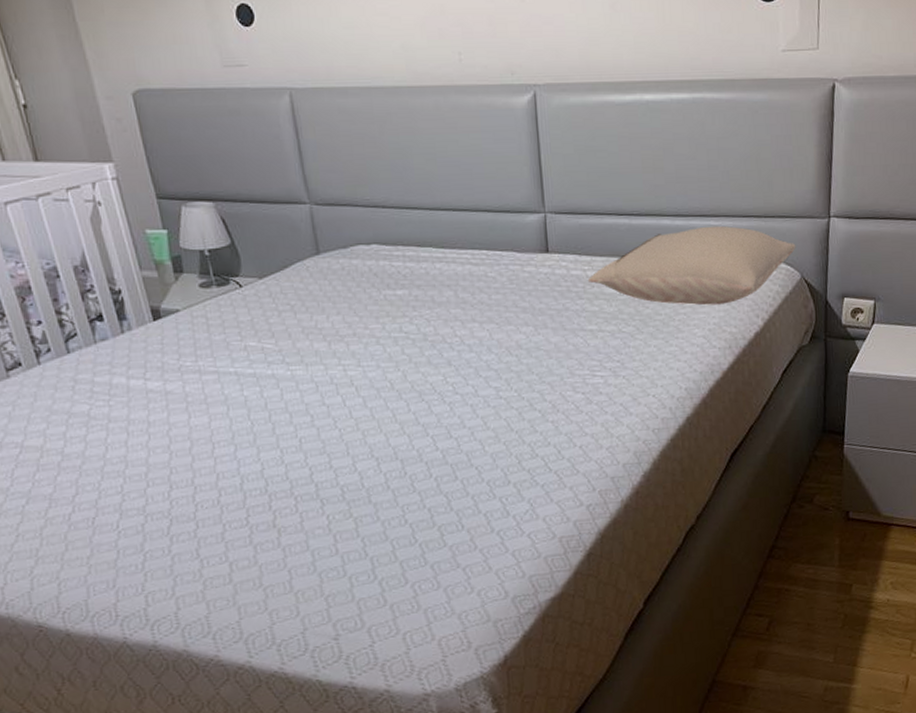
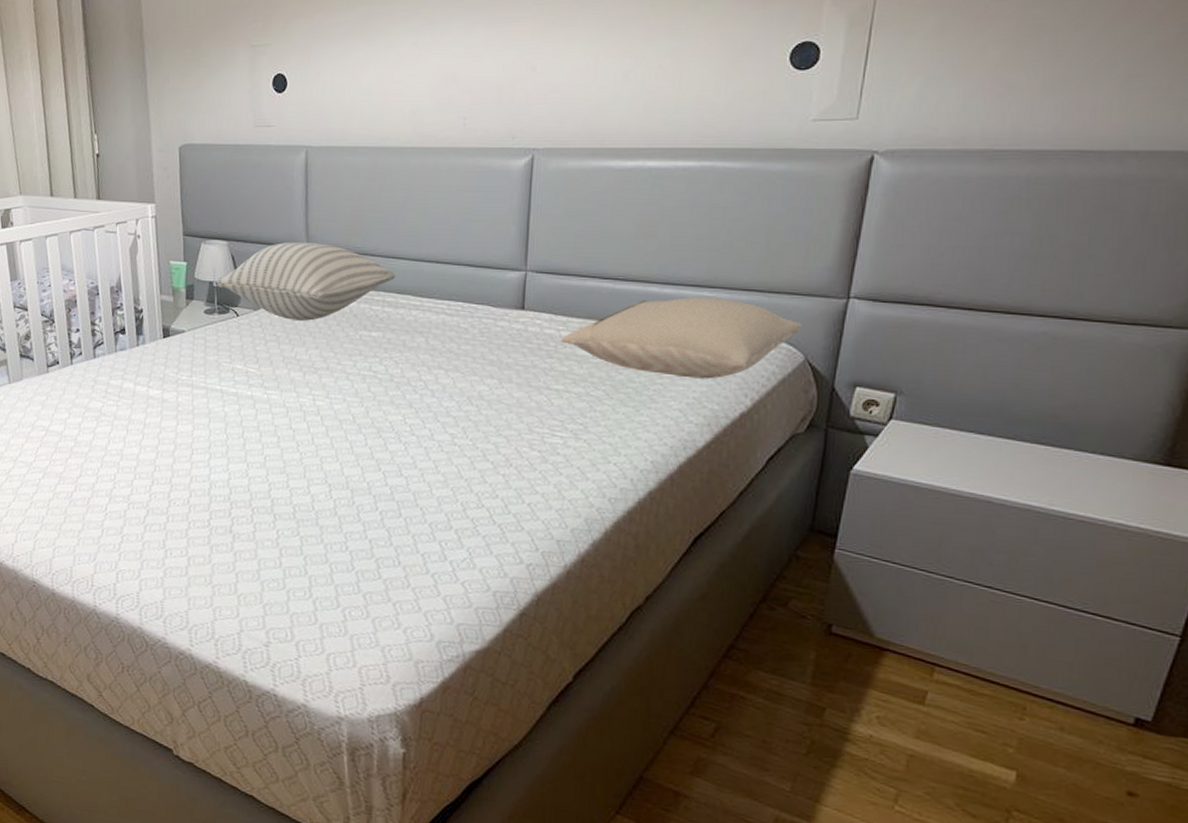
pillow: none [208,197,413,286] -> present [216,241,396,321]

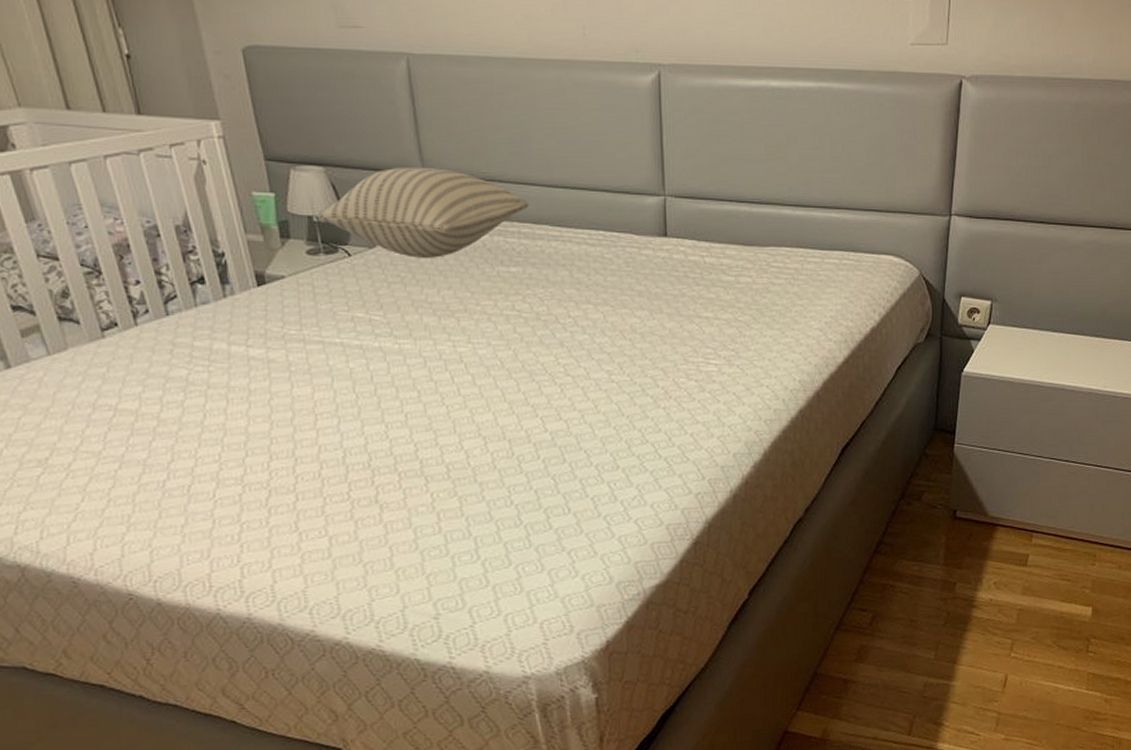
pillow: present [561,297,803,379] -> none [706,218,916,298]

